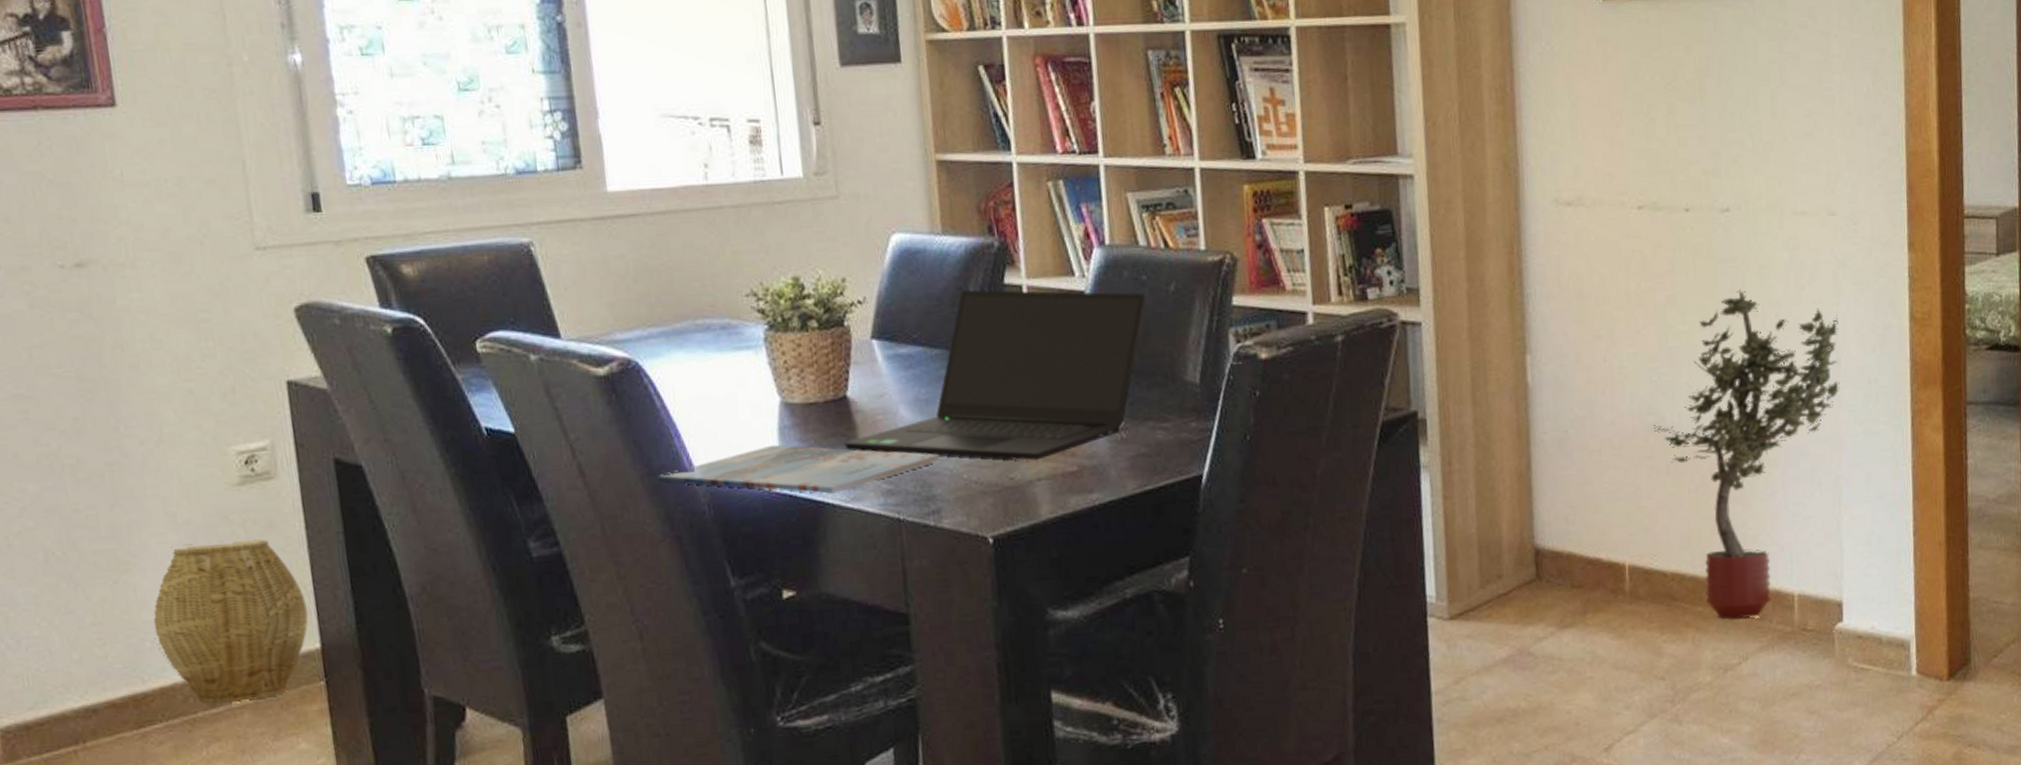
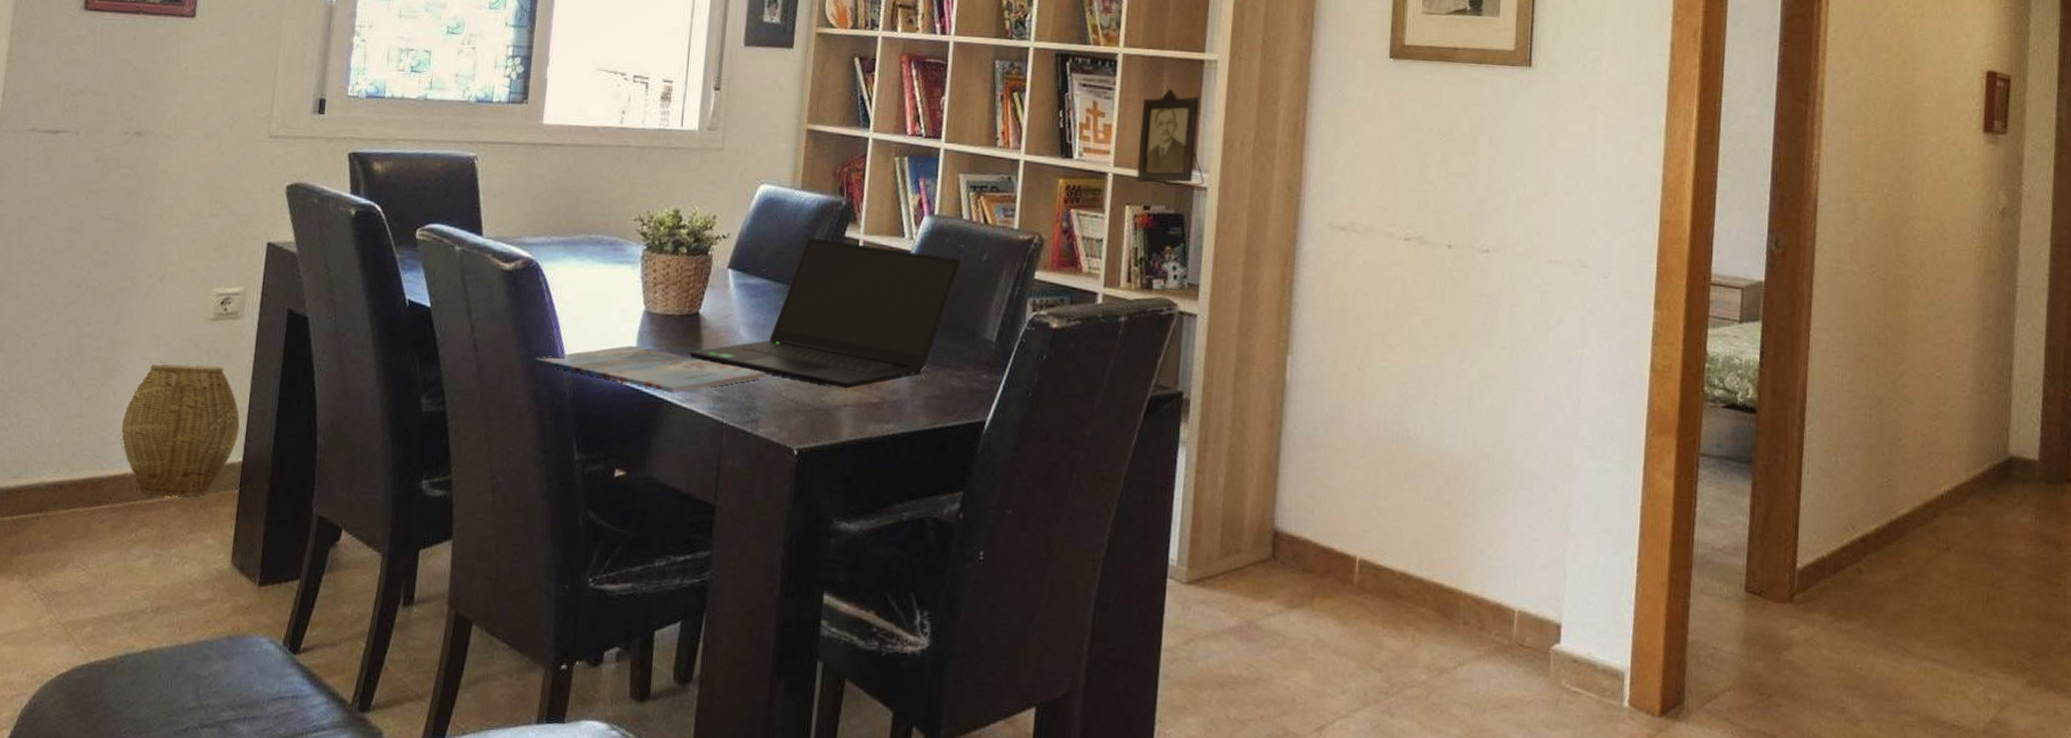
photo frame: none [1327,62,1410,178] -> present [1136,88,1205,186]
potted tree: present [1654,288,1840,619] -> none [1397,322,1581,626]

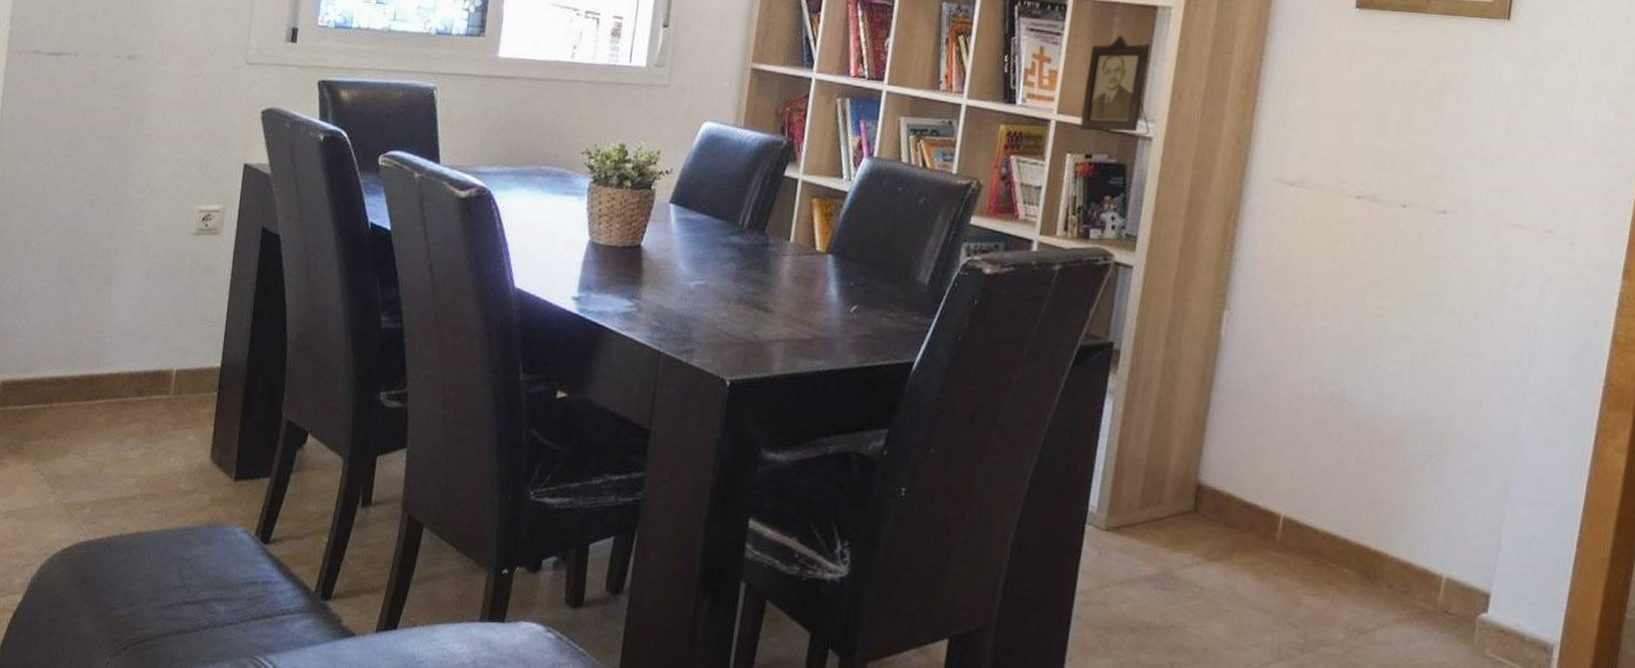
woven basket: present [119,362,240,497] -> none [114,271,219,397]
magazine: present [534,345,766,393] -> none [484,274,703,322]
laptop: present [689,237,962,389] -> none [630,175,899,325]

